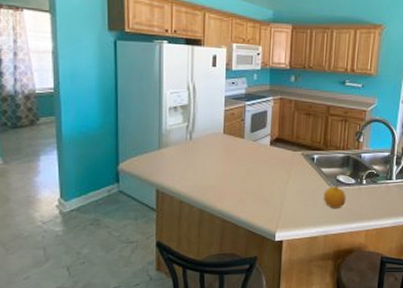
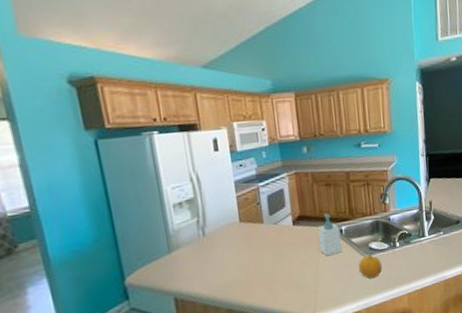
soap bottle: none [291,139,312,180] -> present [318,212,342,257]

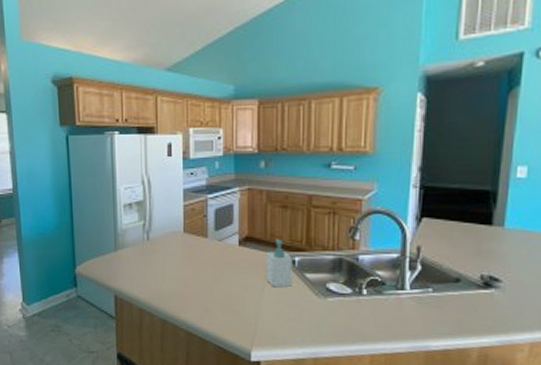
fruit: present [358,254,383,279] -> none [309,296,341,326]

